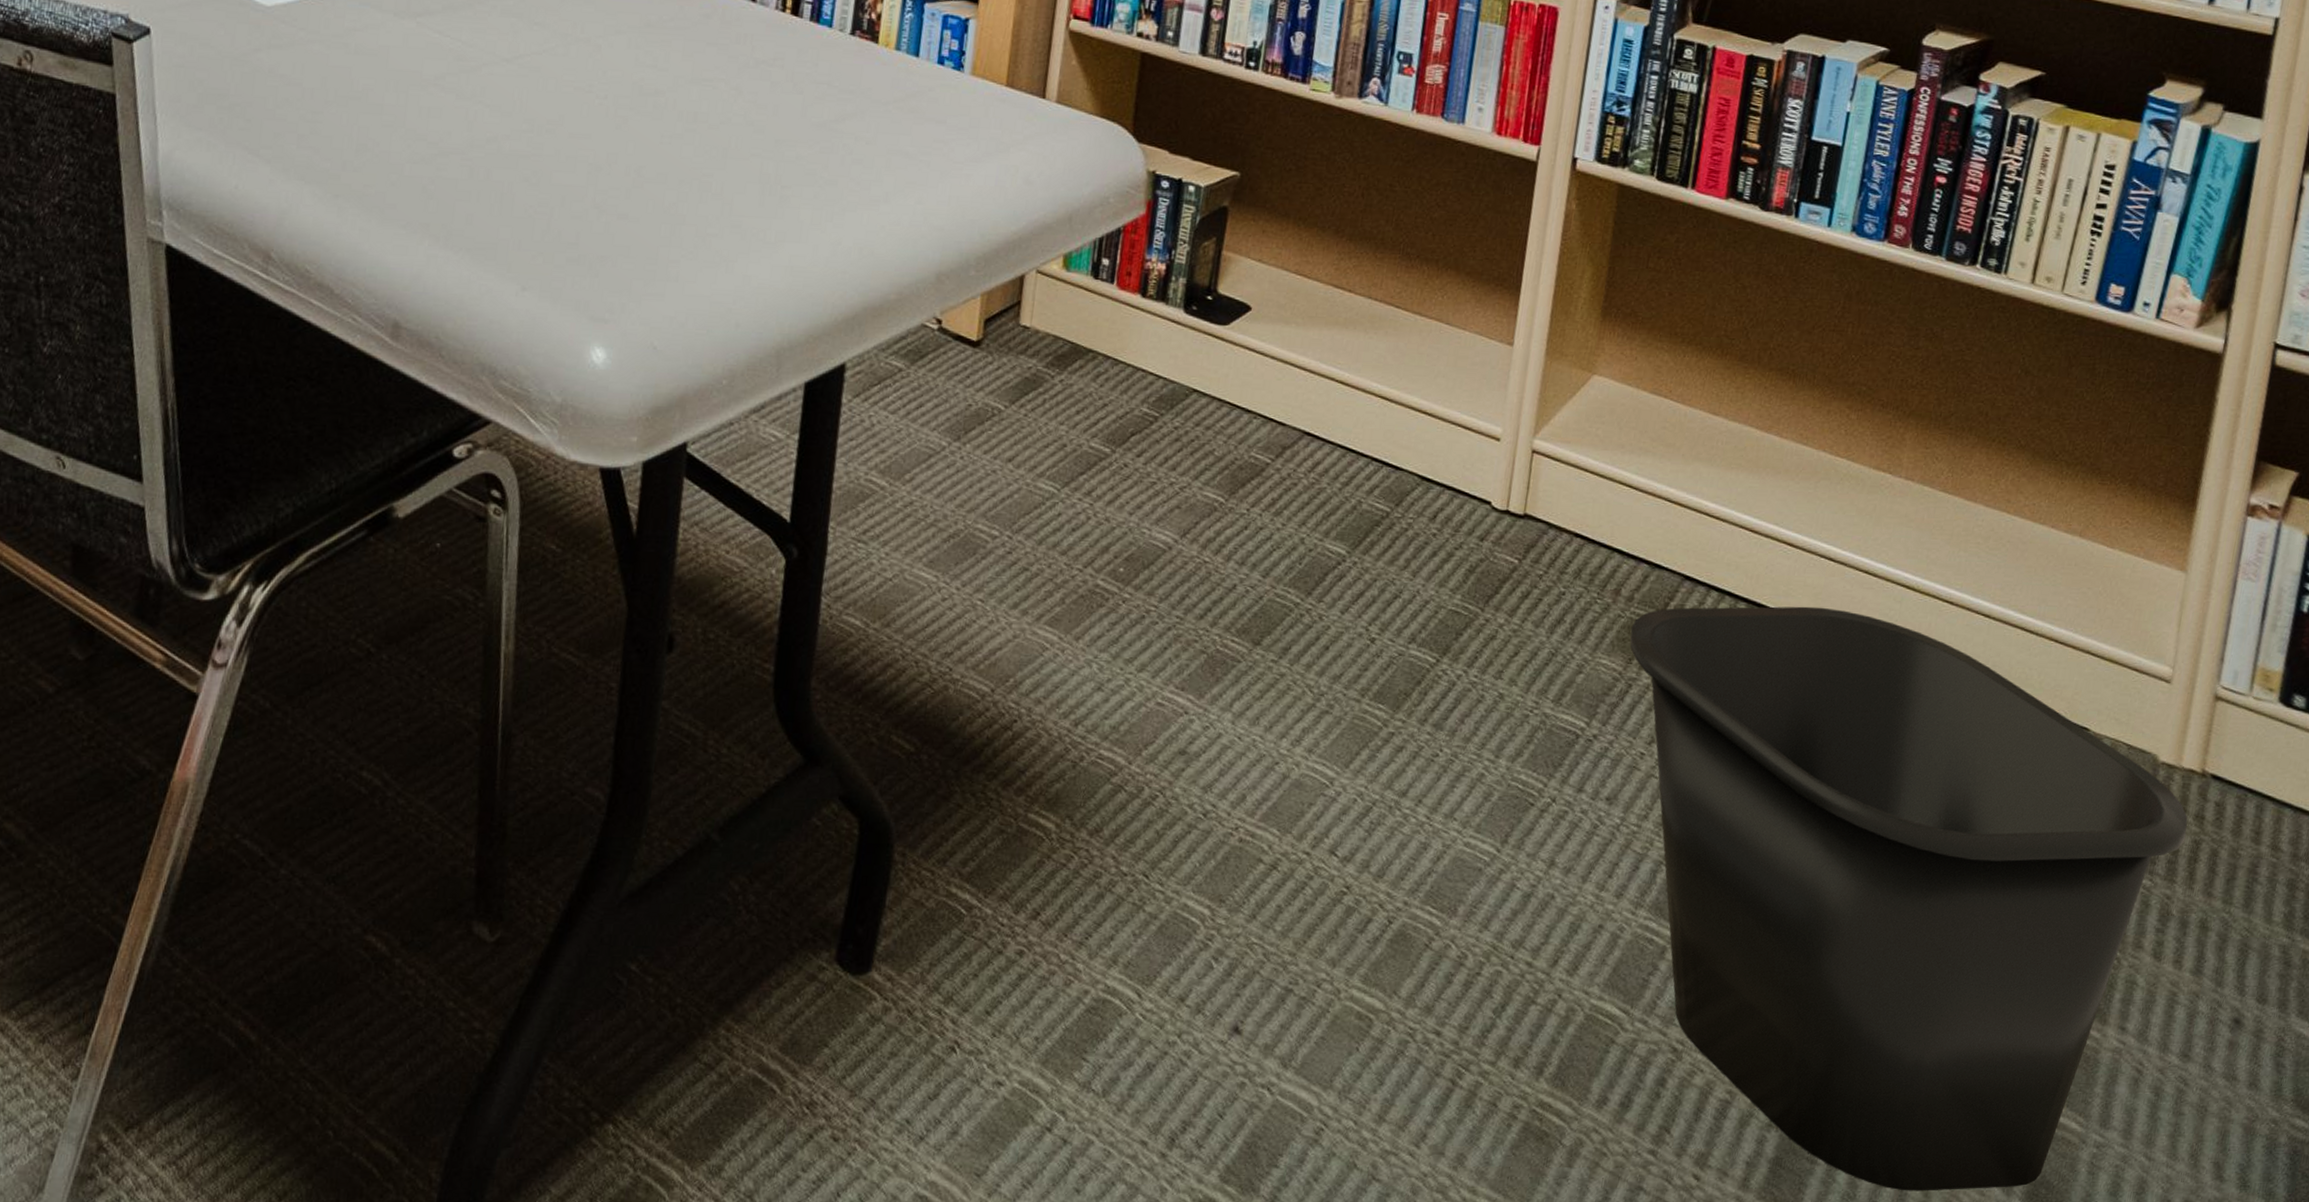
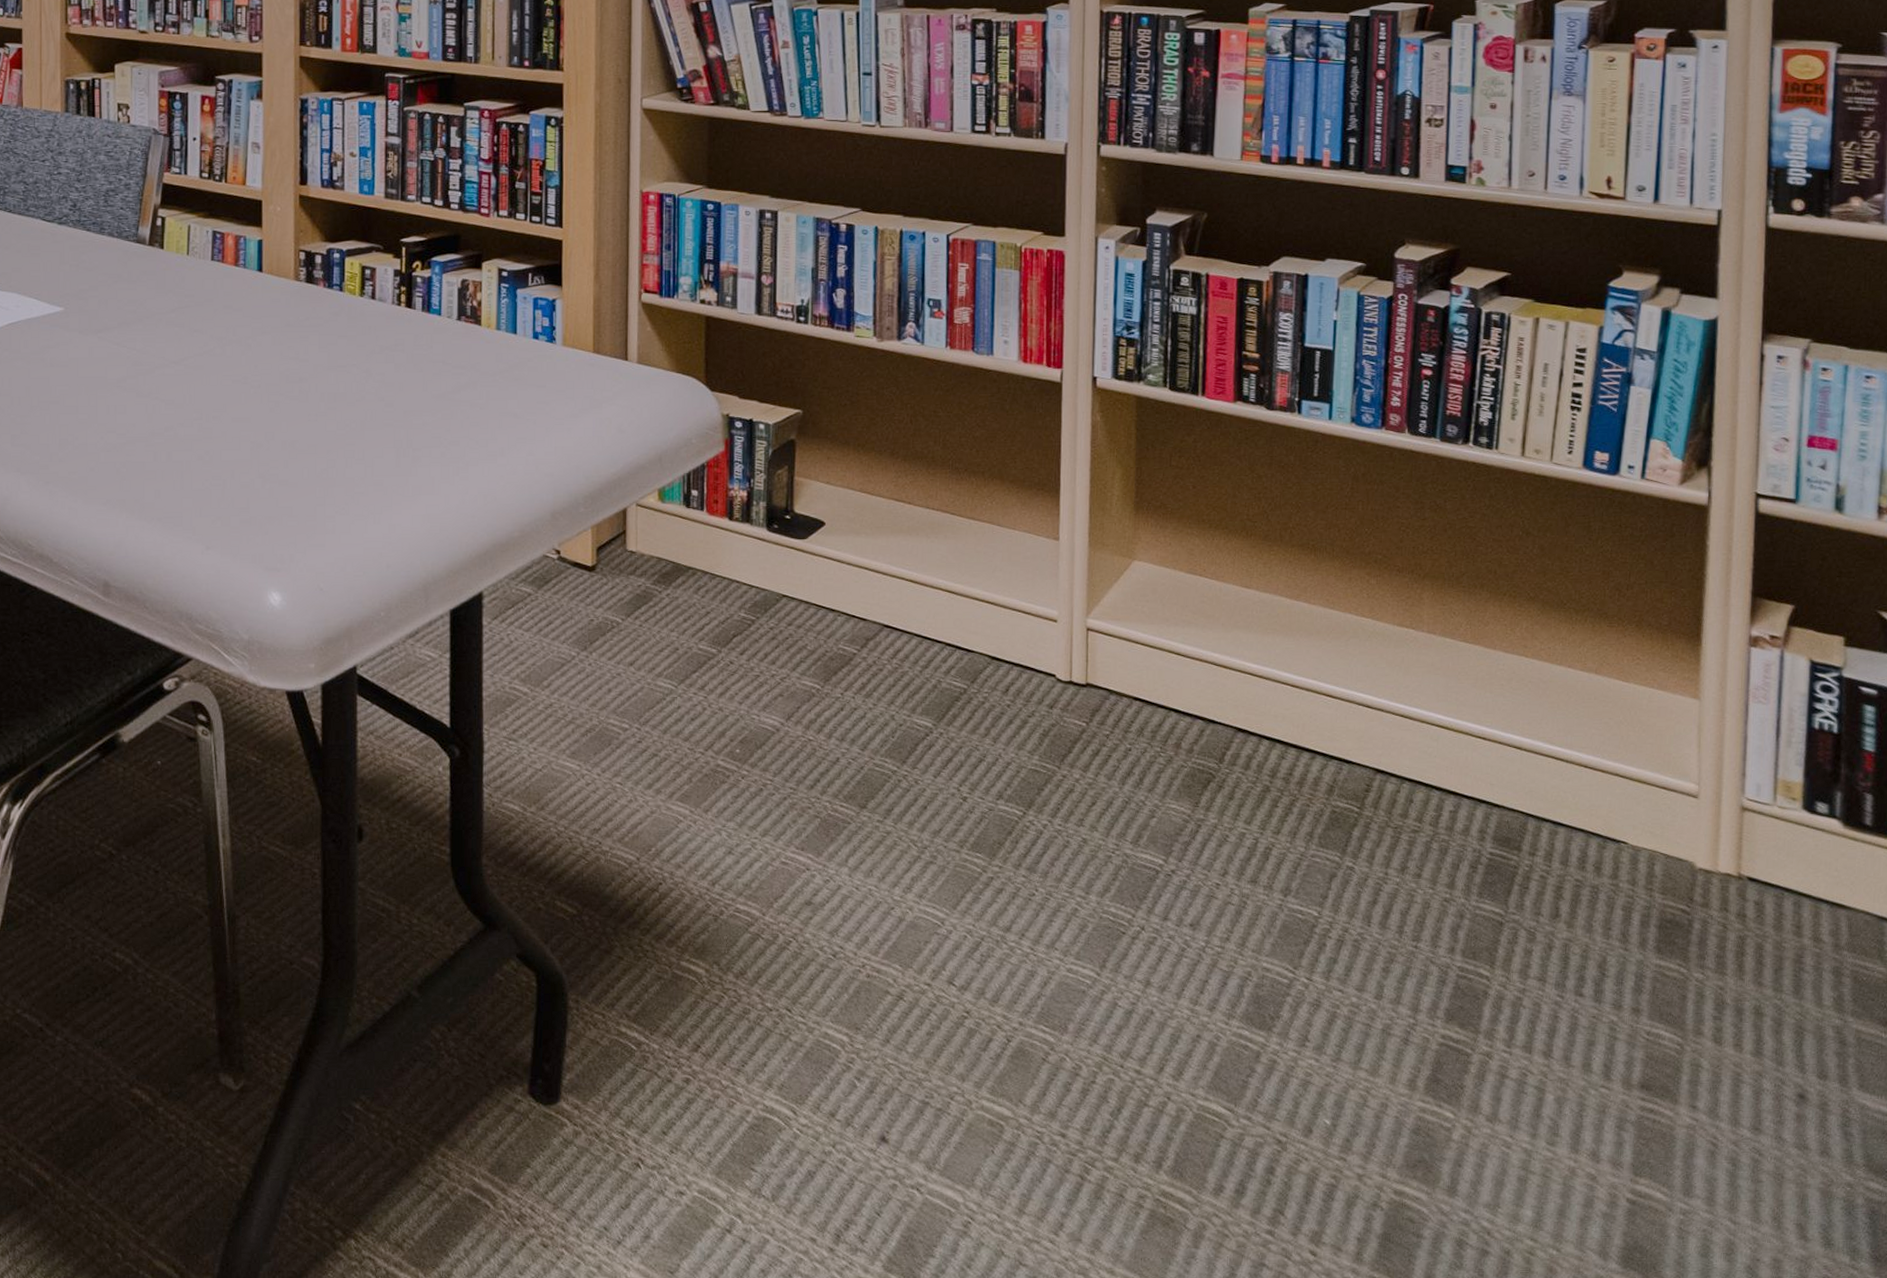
waste bin: present [1630,606,2188,1191] -> none [1194,748,1731,1259]

